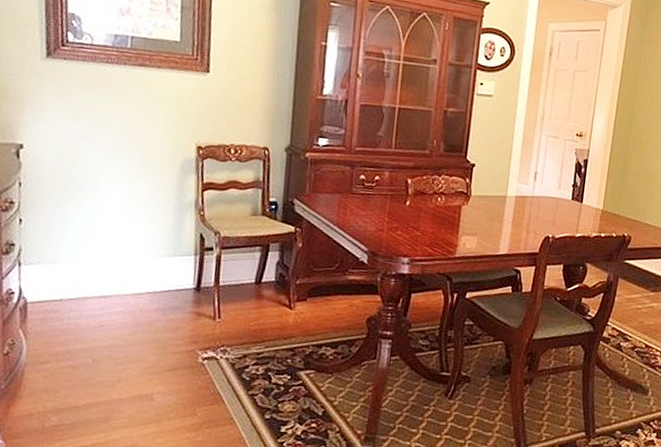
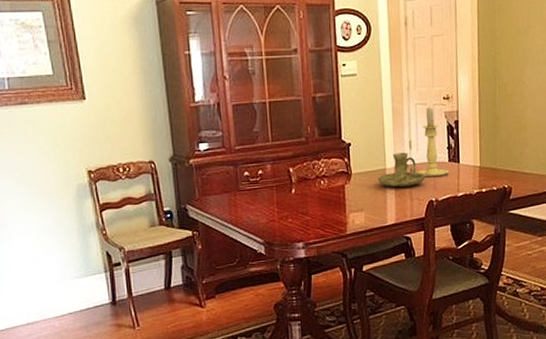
candle holder: none [497,182,547,219] -> present [378,153,426,188]
candle holder: none [537,140,571,214] -> present [416,106,450,178]

